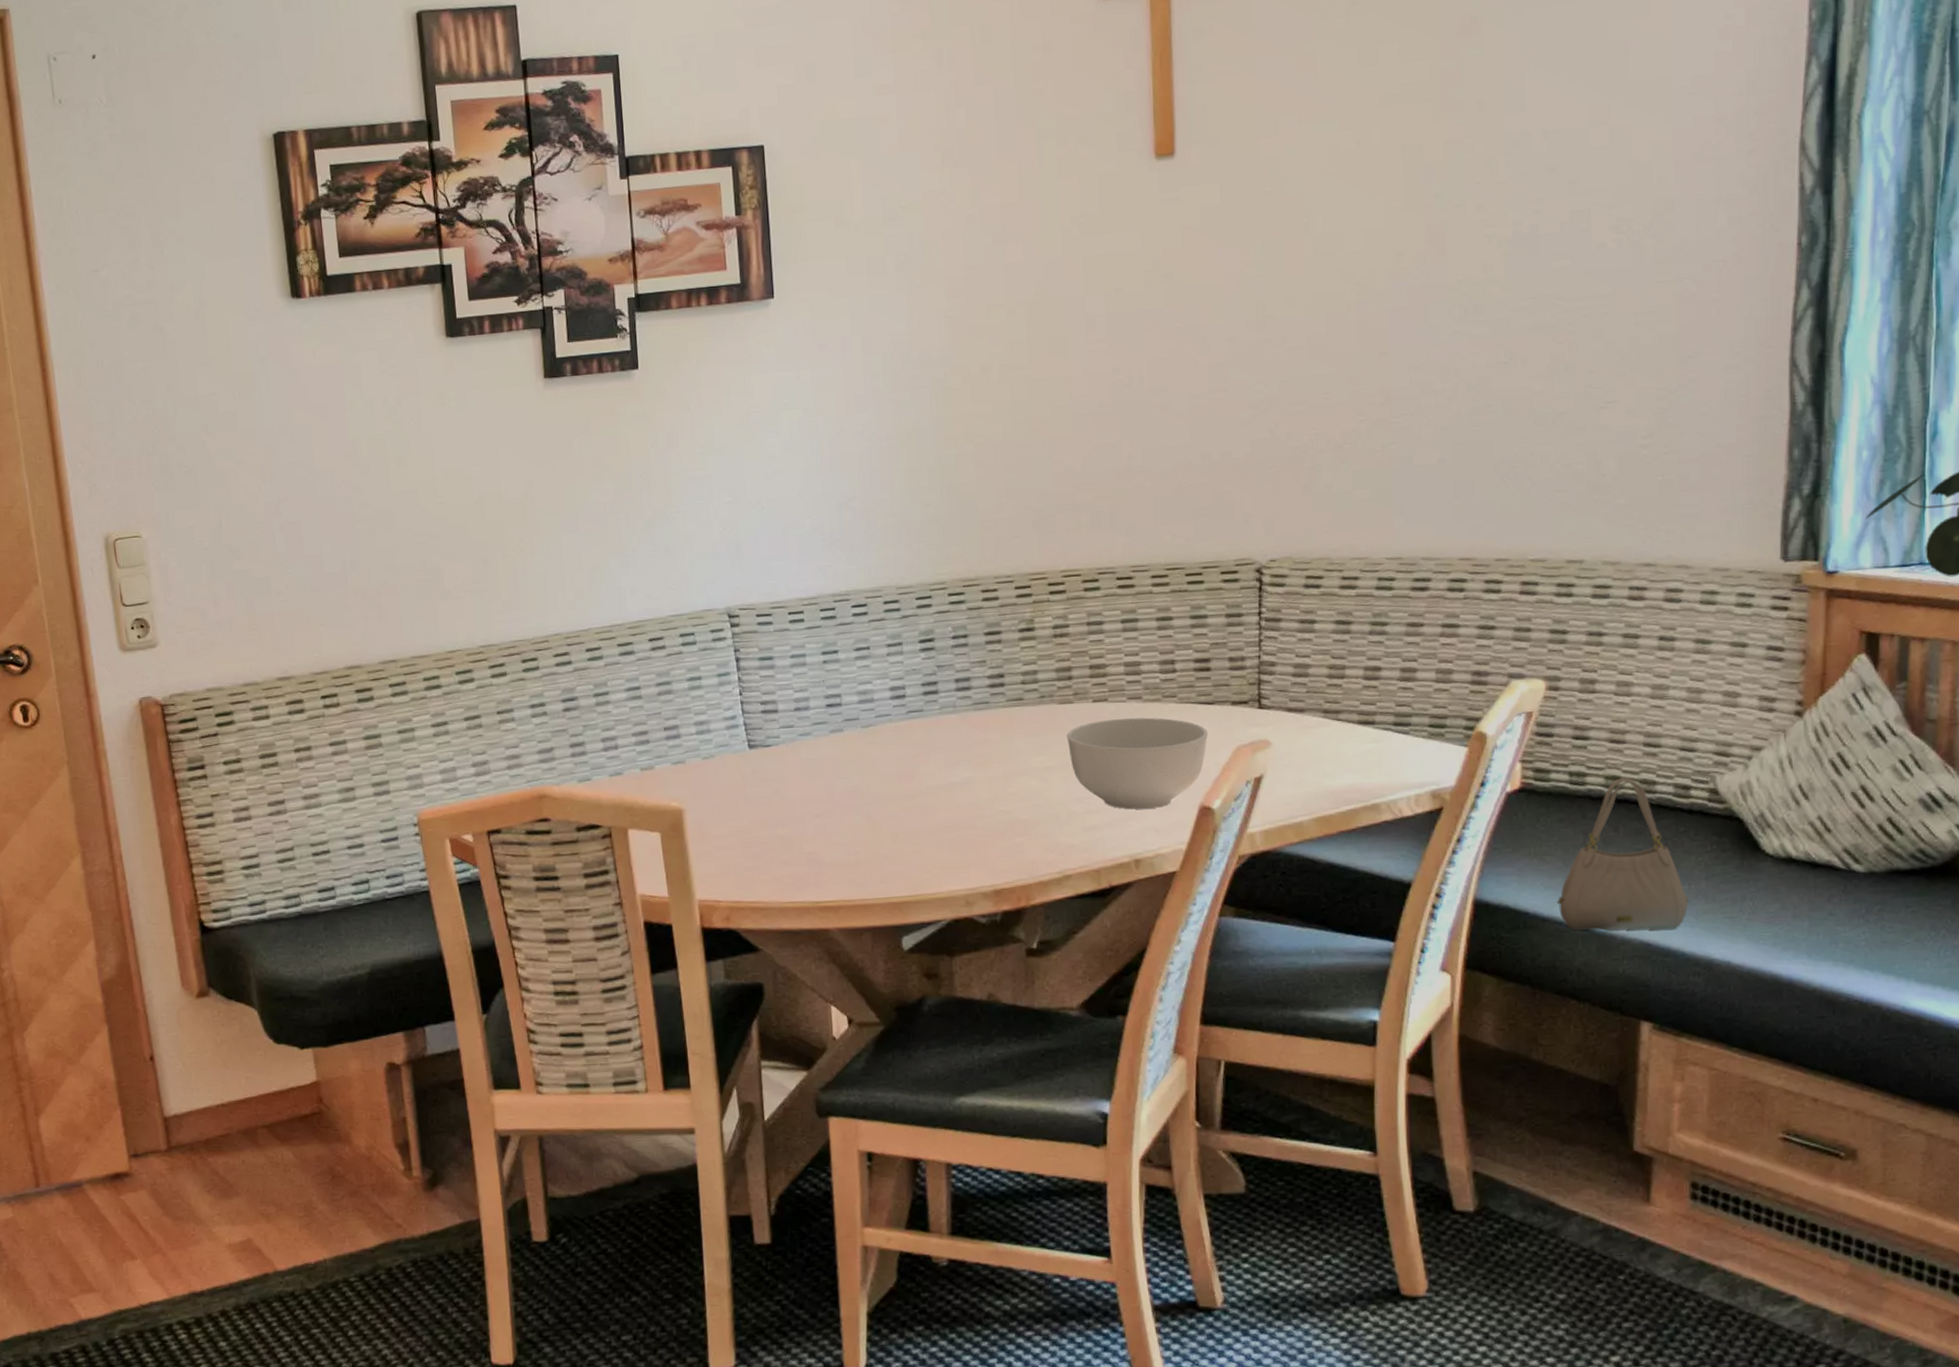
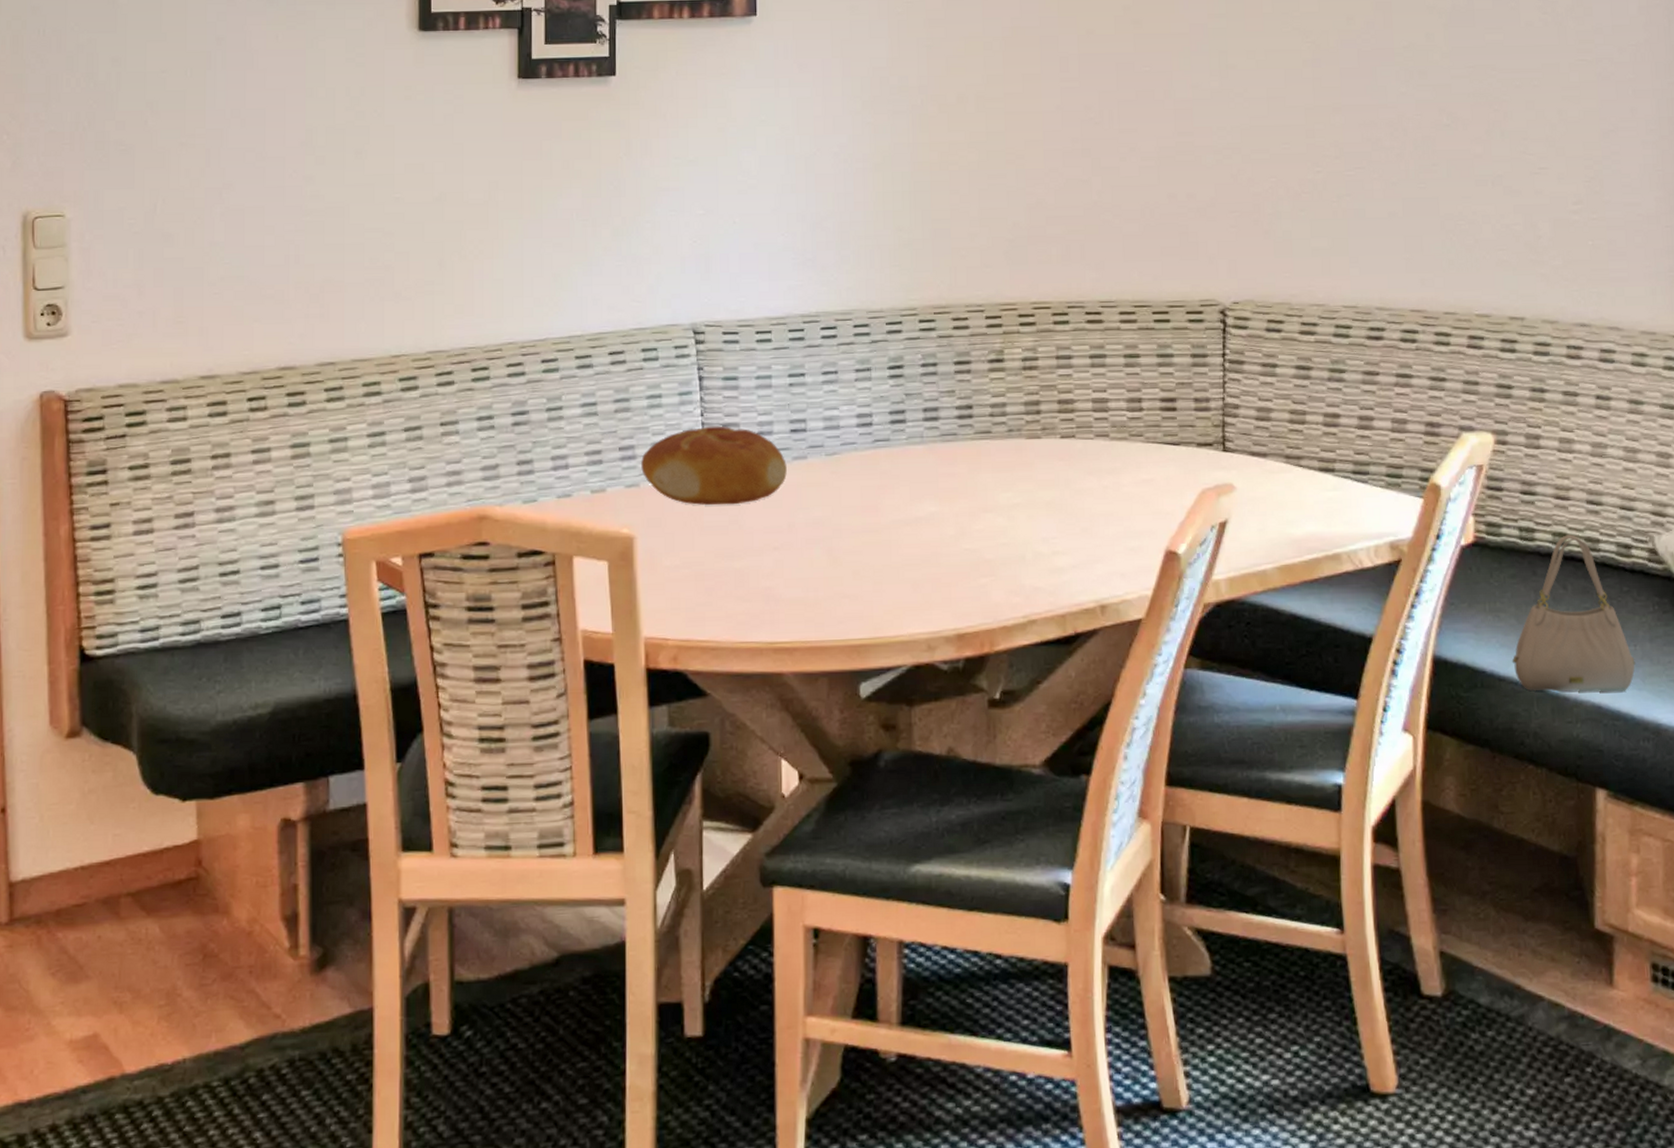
bread: none [685,703,825,778] -> present [641,426,787,505]
bowl: present [1066,717,1209,810] -> none [1034,455,1174,552]

